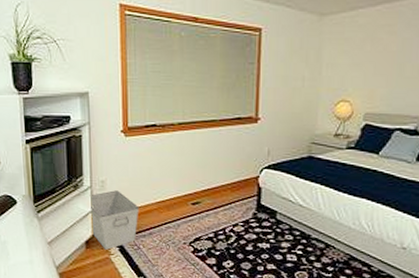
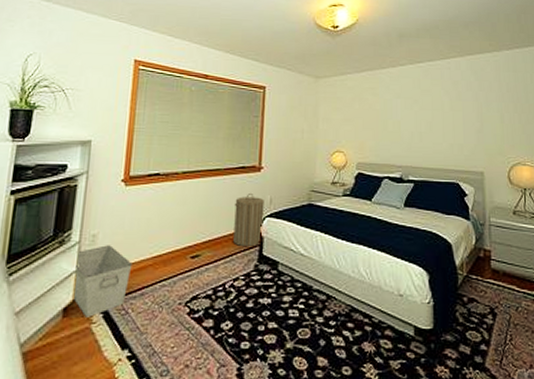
laundry hamper: none [232,144,262,197] -> present [233,192,264,247]

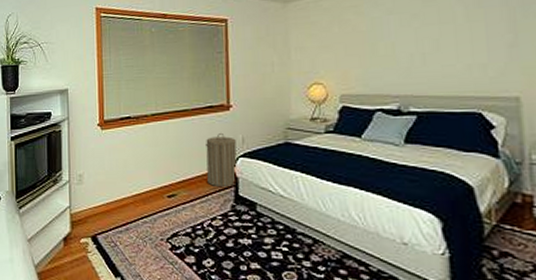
storage bin: present [73,245,133,318] -> none [67,184,116,247]

